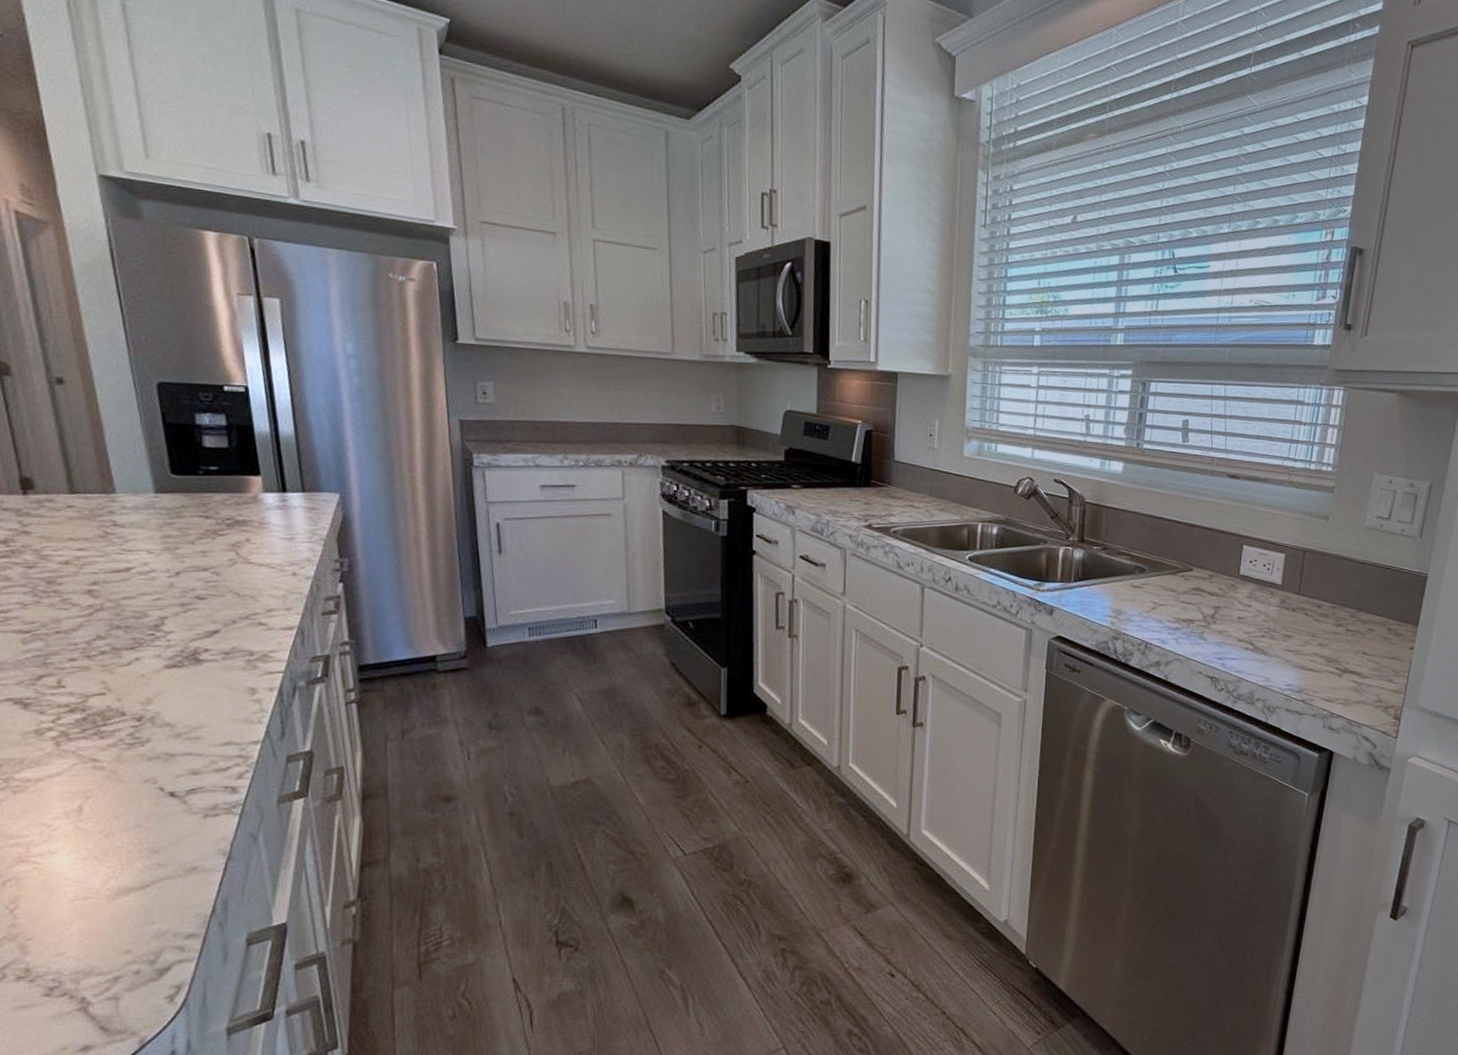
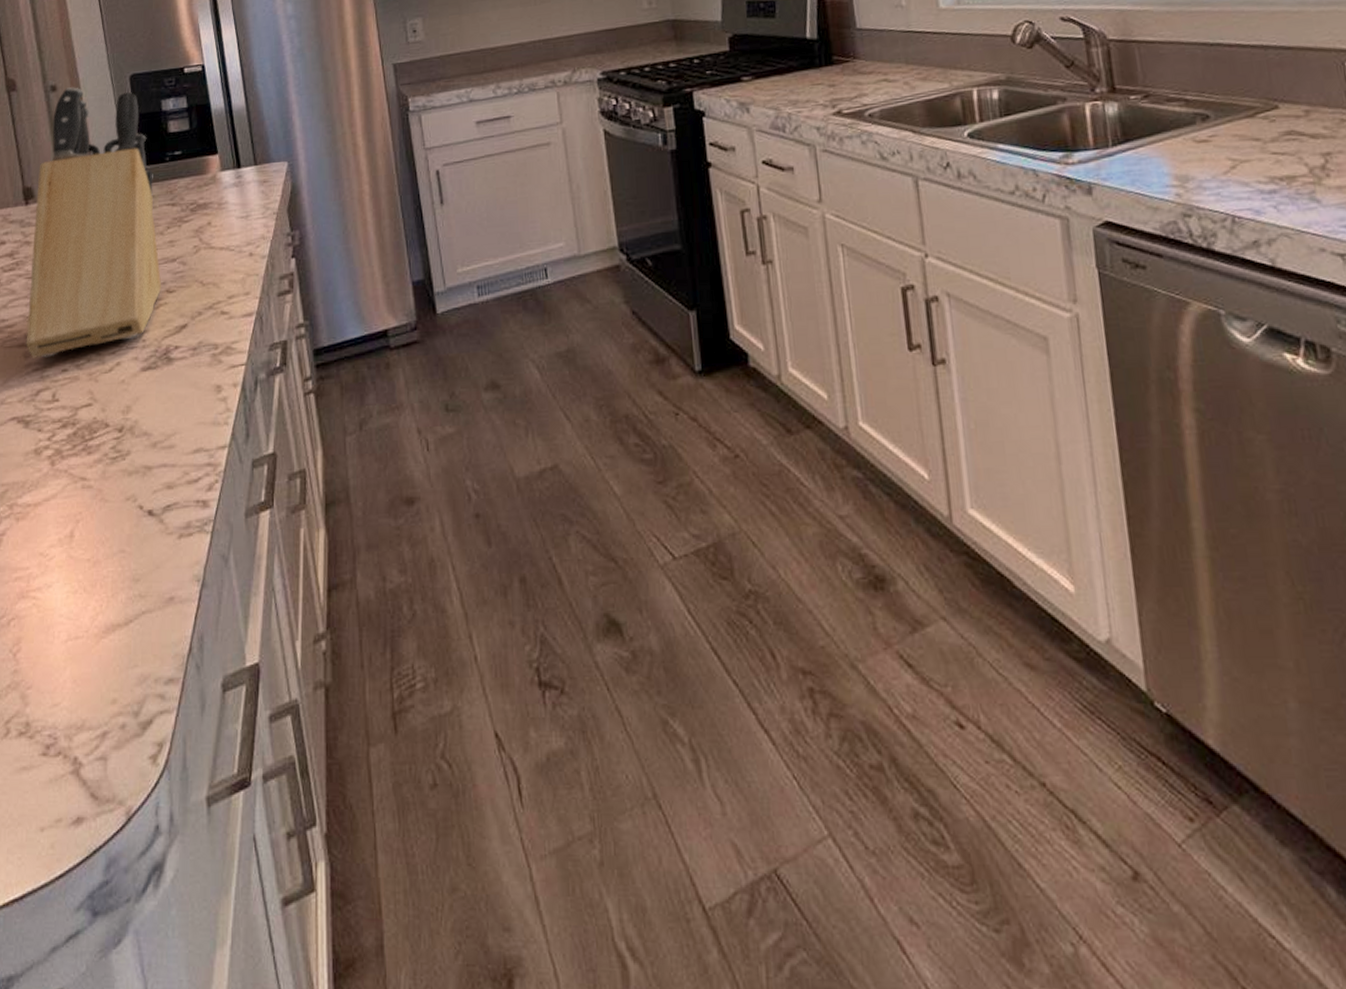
knife block: none [24,383,191,646] -> present [26,87,162,358]

